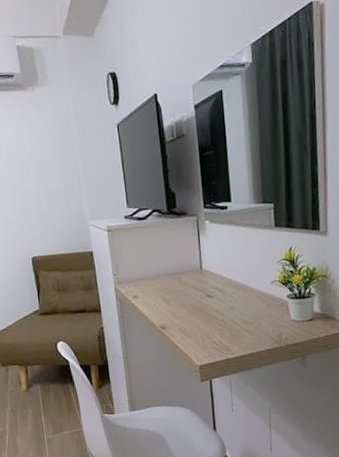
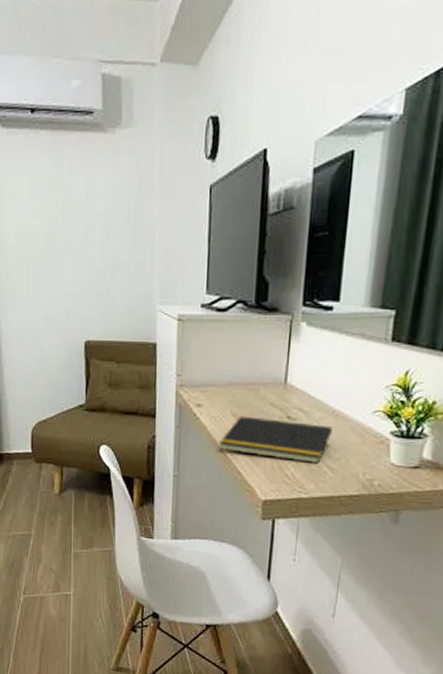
notepad: none [156,298,244,331] -> present [218,416,332,464]

